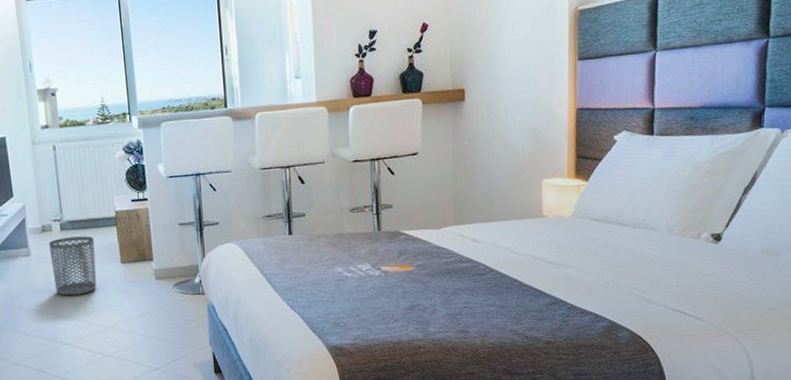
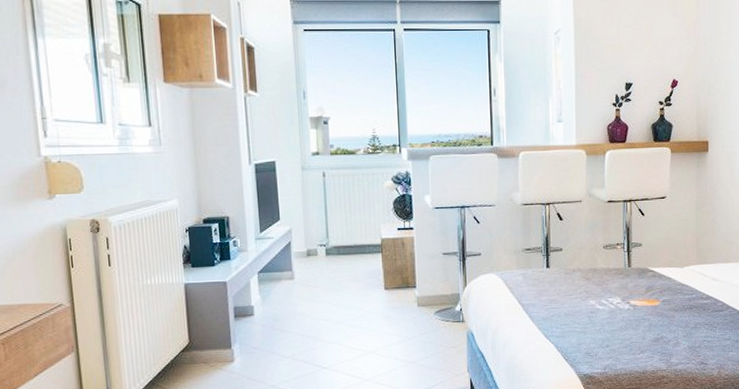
waste bin: present [48,236,97,296] -> none [313,261,360,320]

